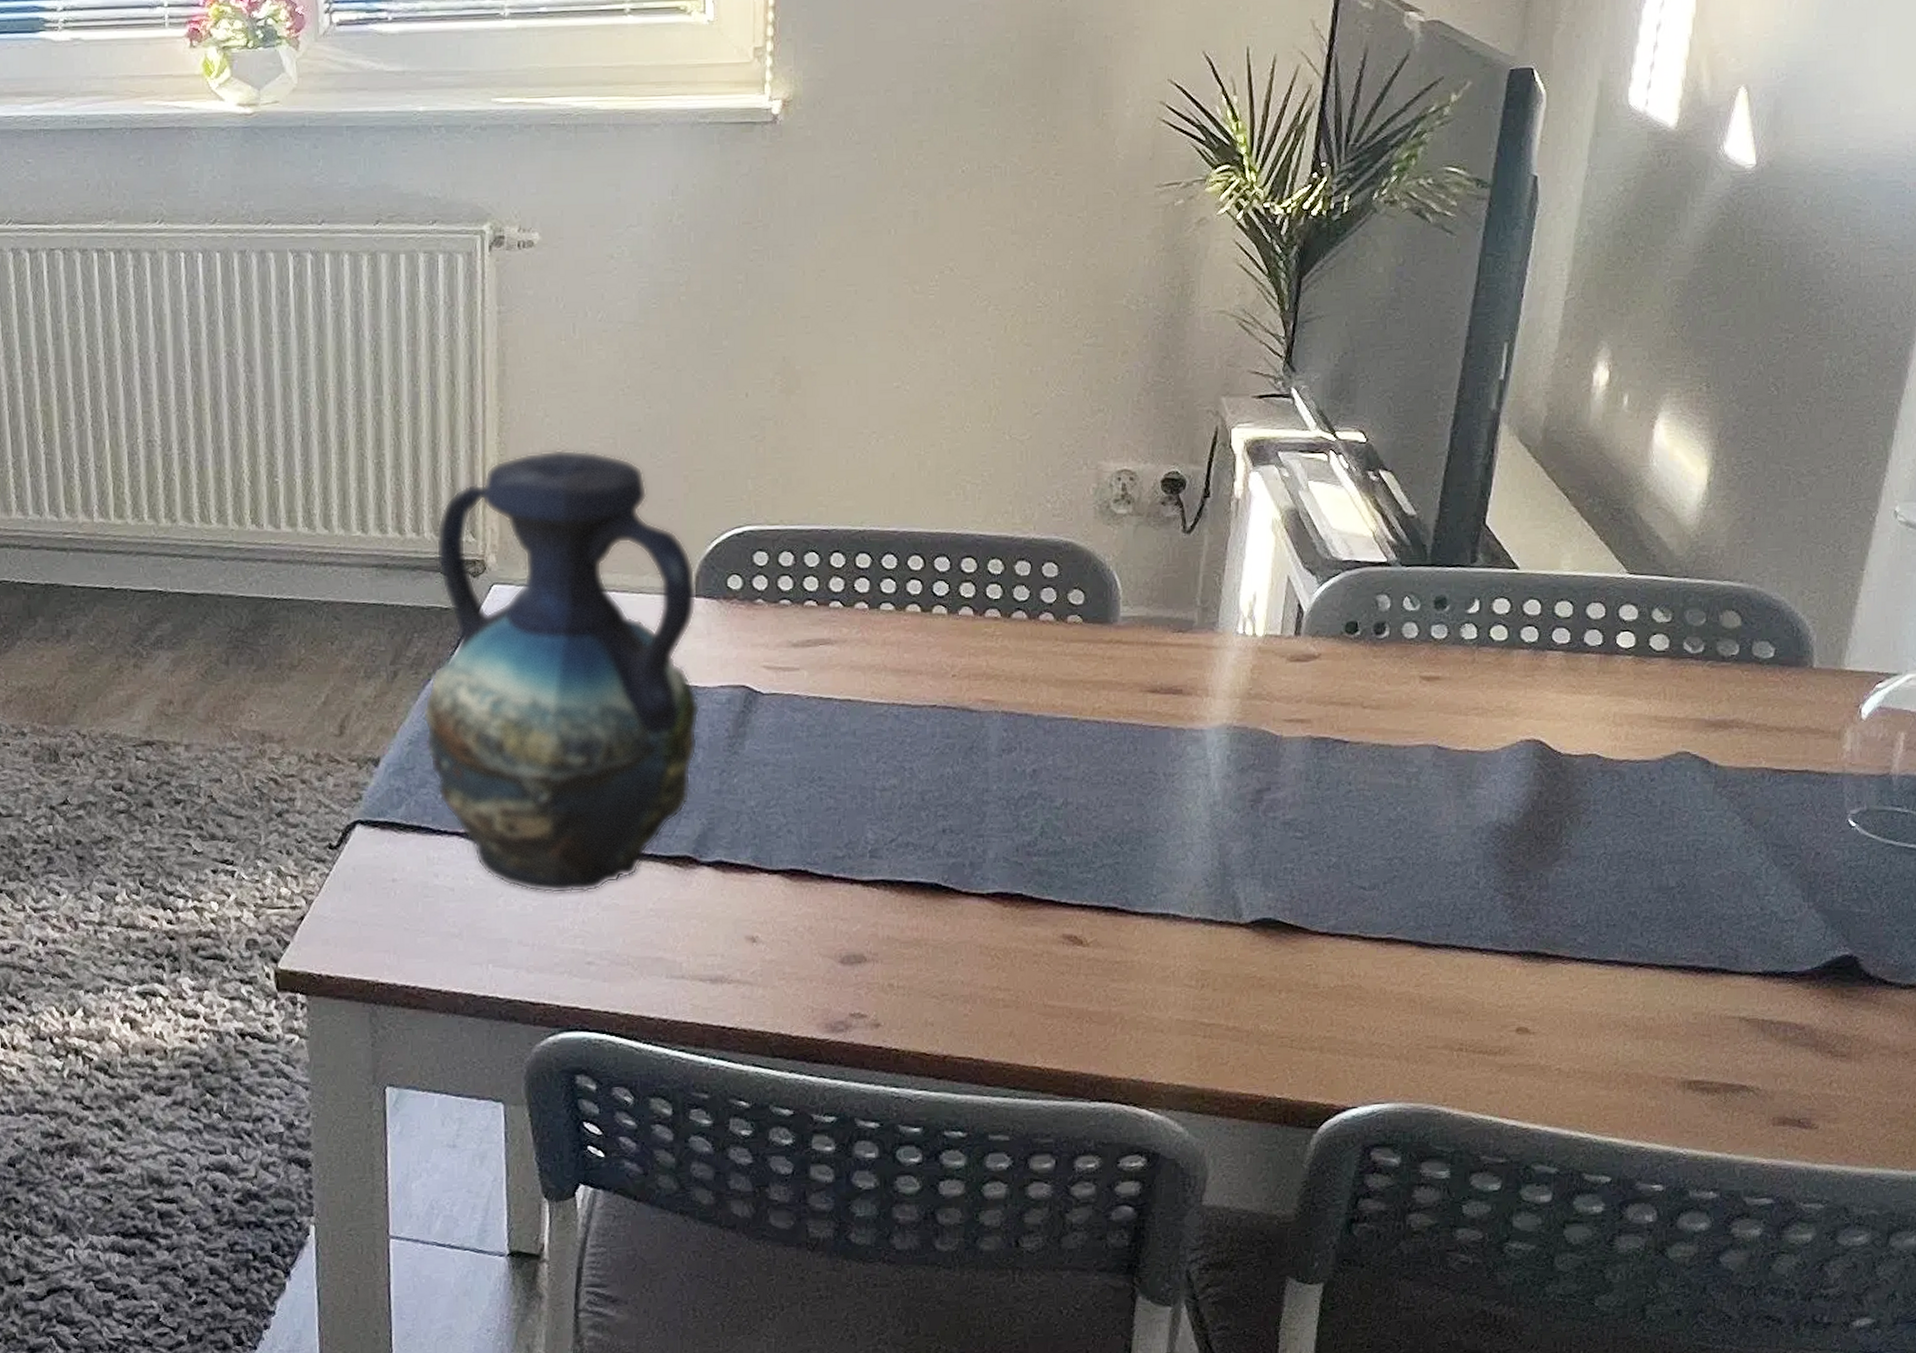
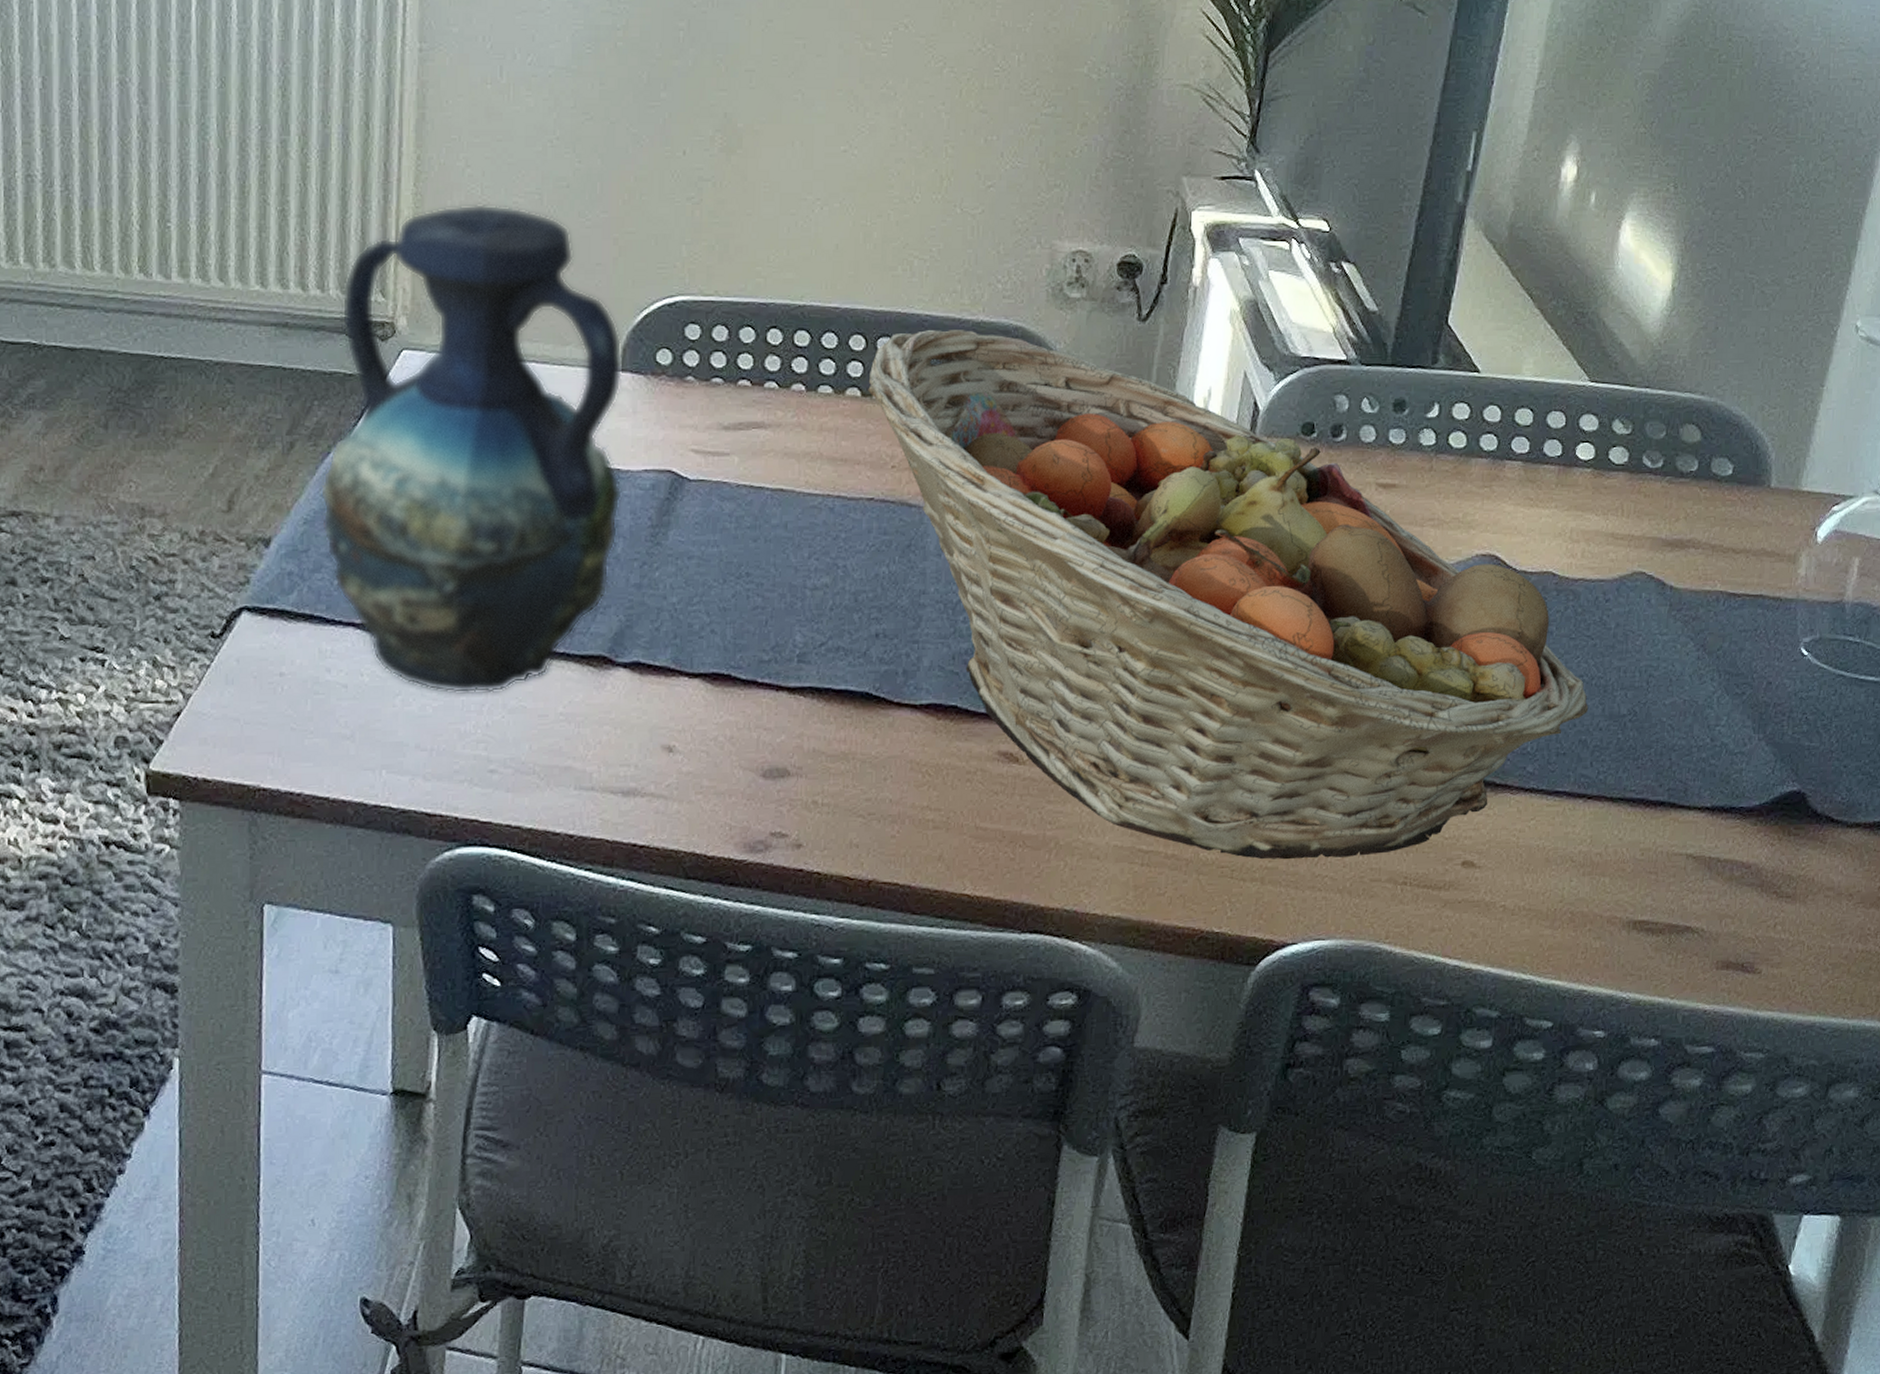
fruit basket: none [927,547,1637,1030] -> present [868,330,1589,860]

